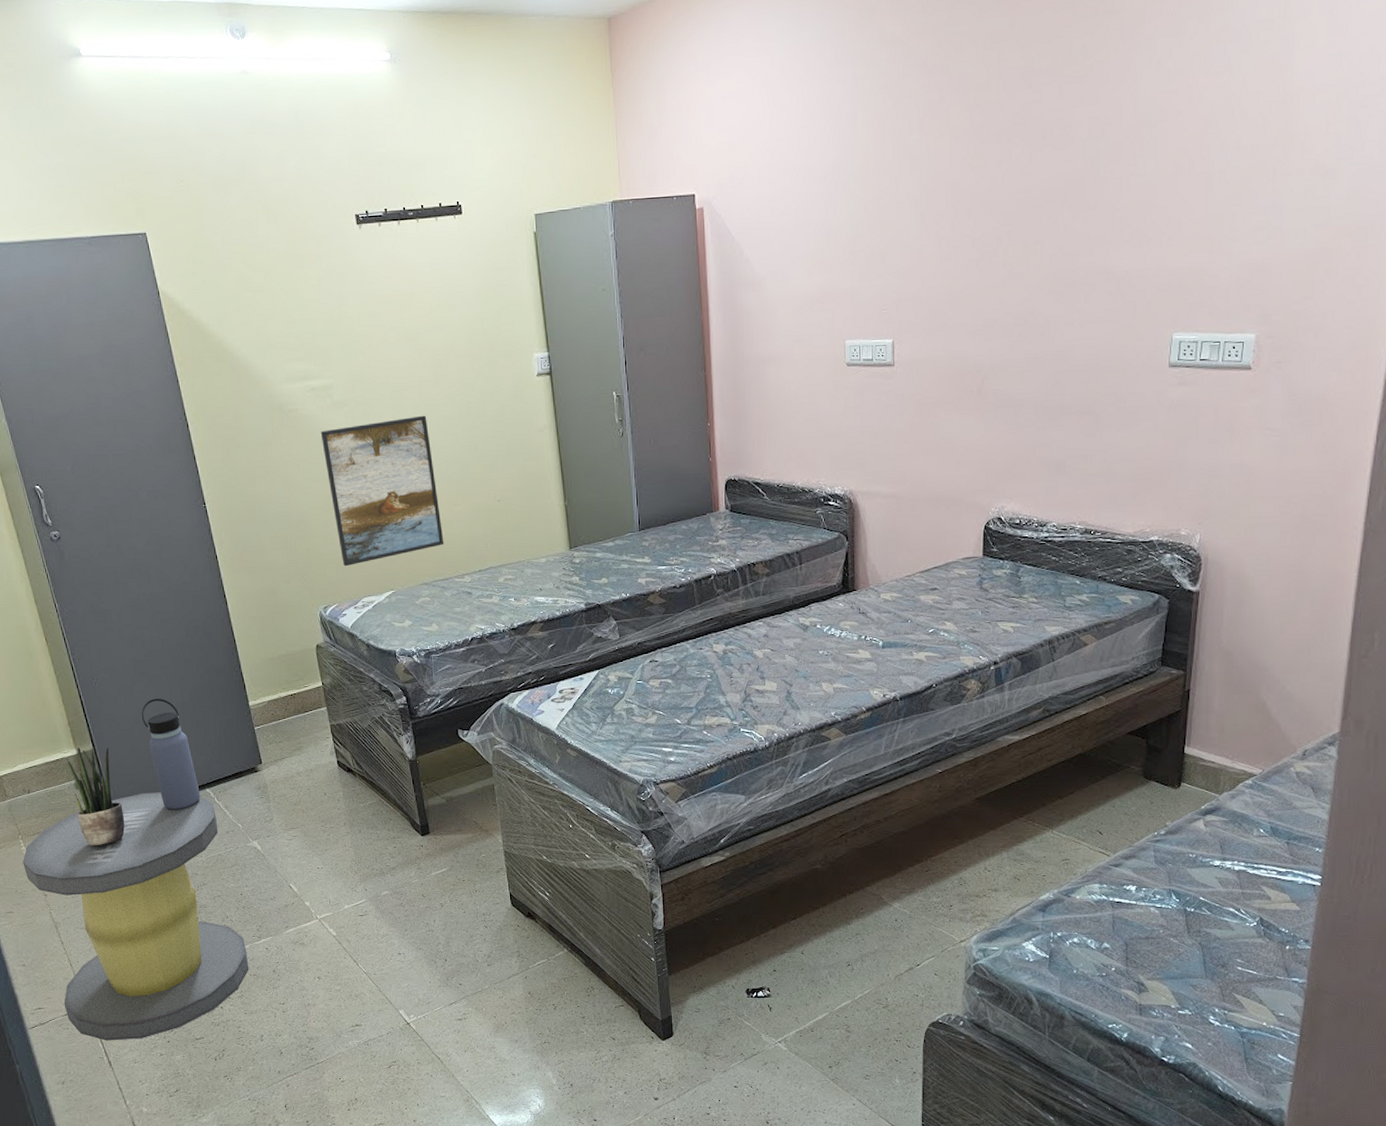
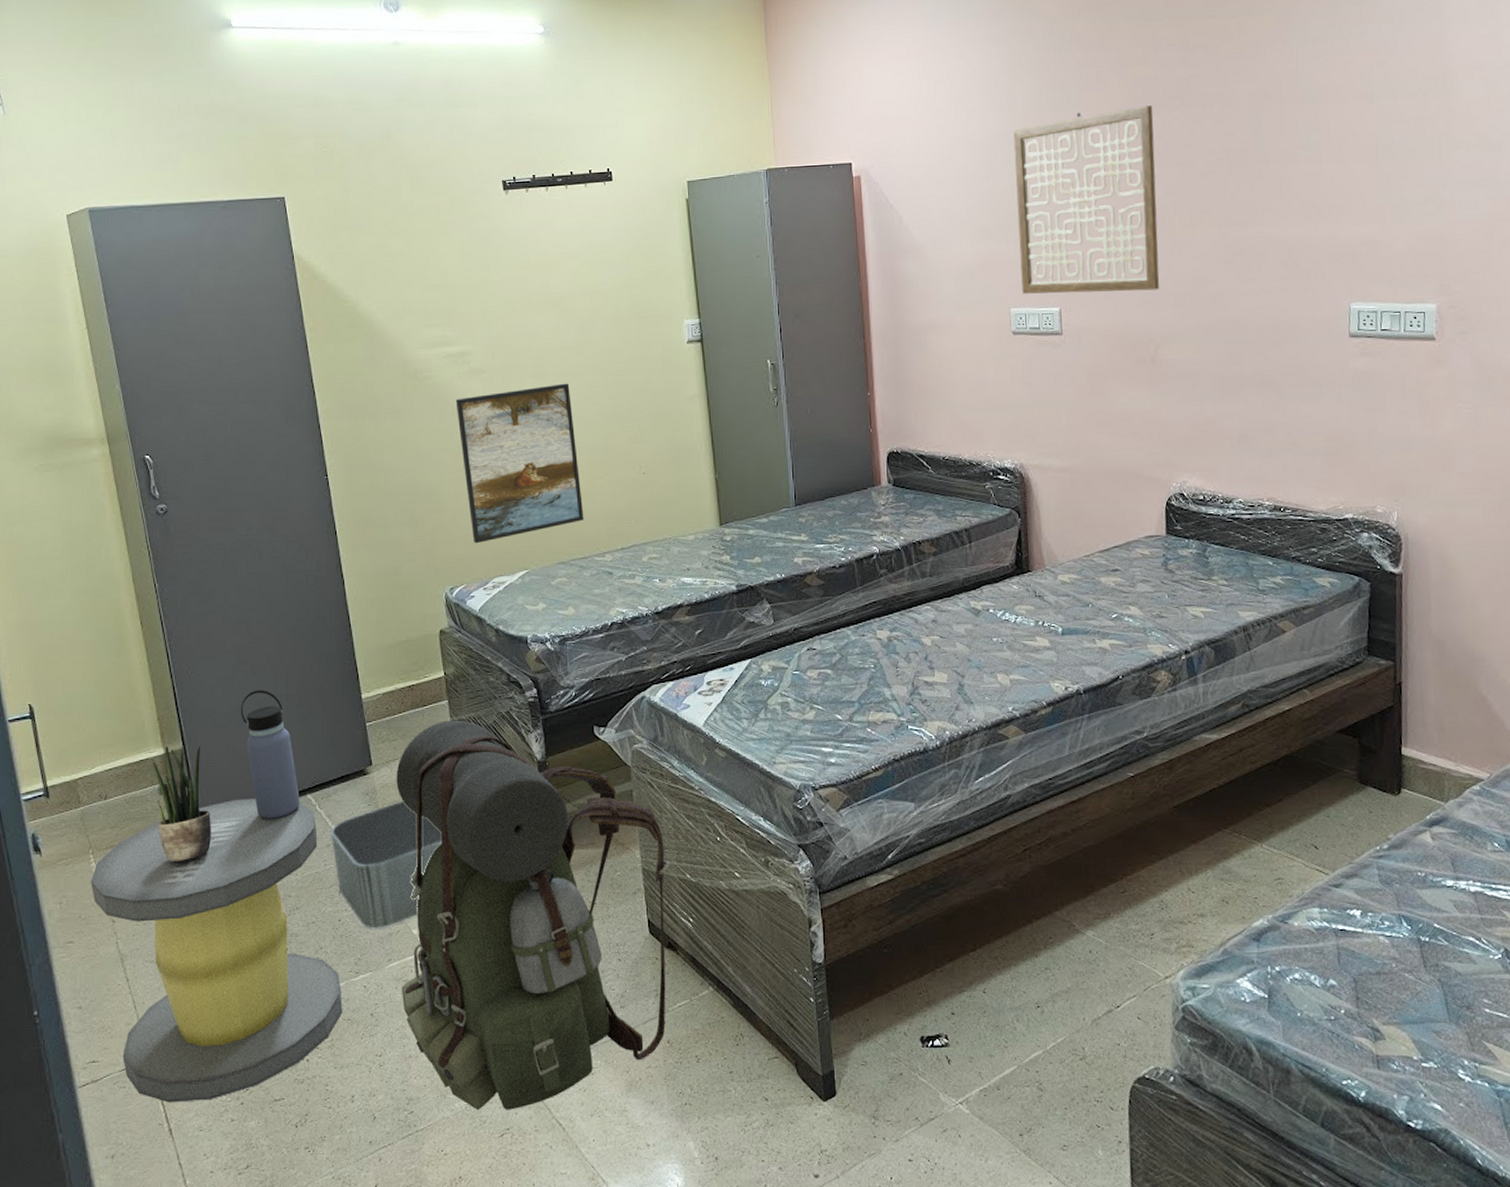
storage bin: none [229,794,328,901] -> present [331,801,443,929]
backpack: none [283,724,528,1047] -> present [396,720,670,1111]
wall art: none [854,132,993,326] -> present [1013,106,1160,294]

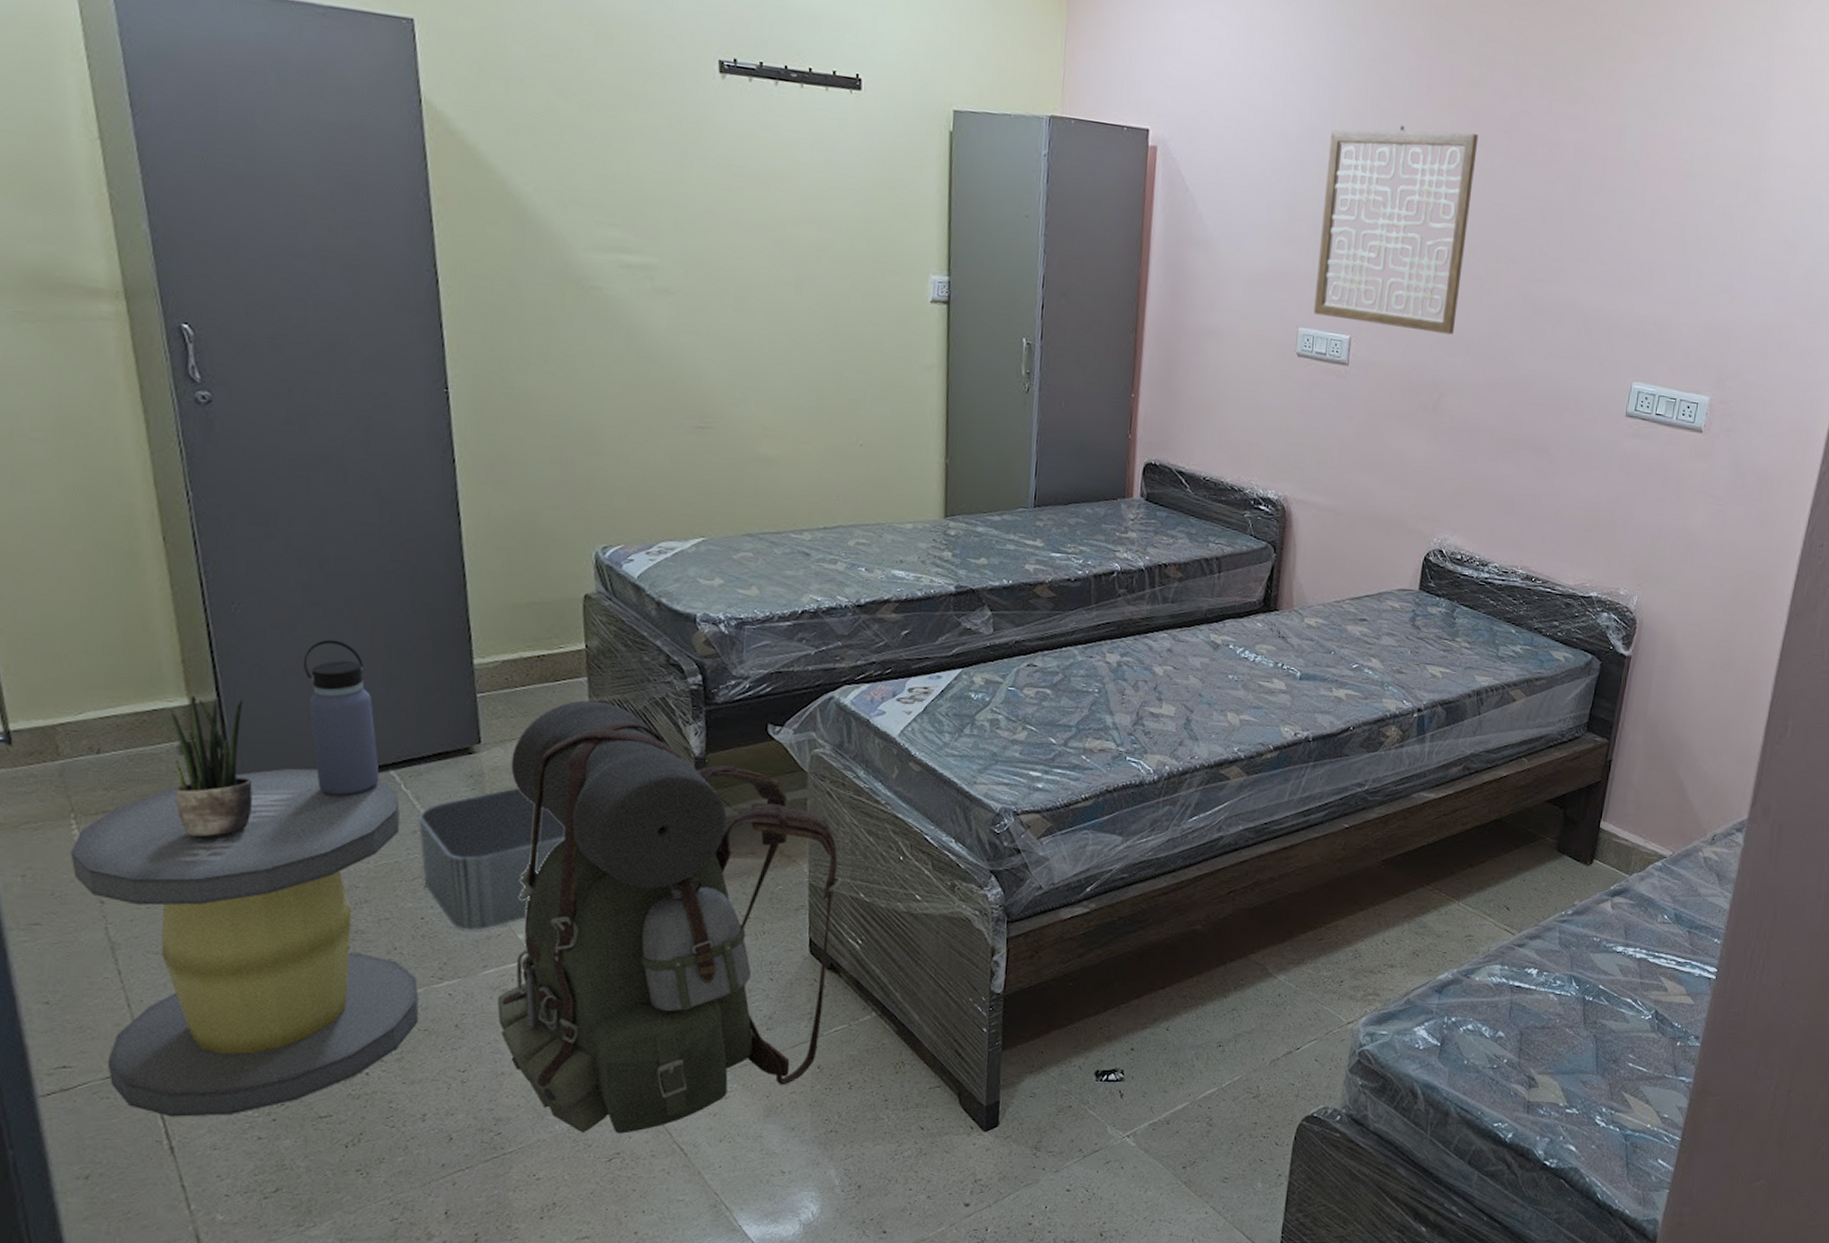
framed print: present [455,383,584,544] -> none [630,320,782,499]

